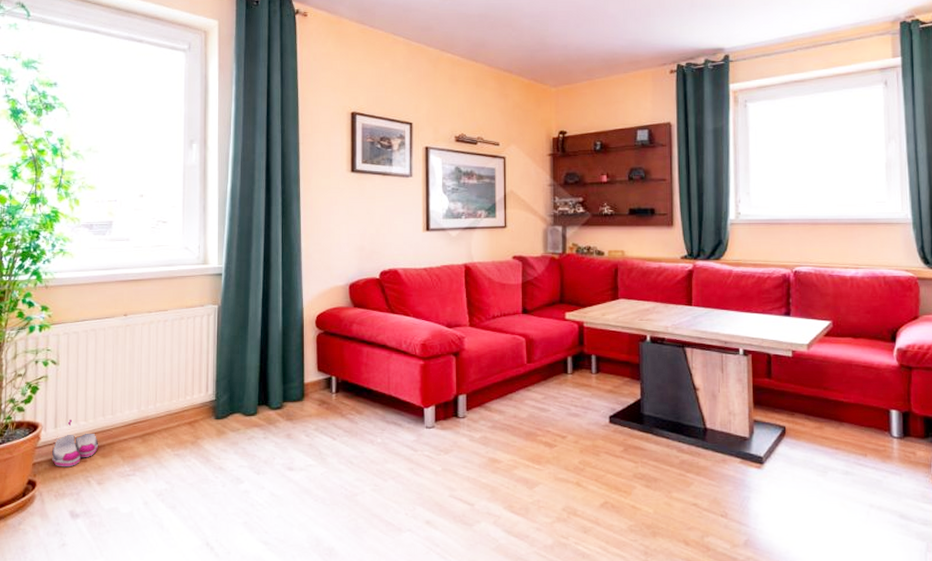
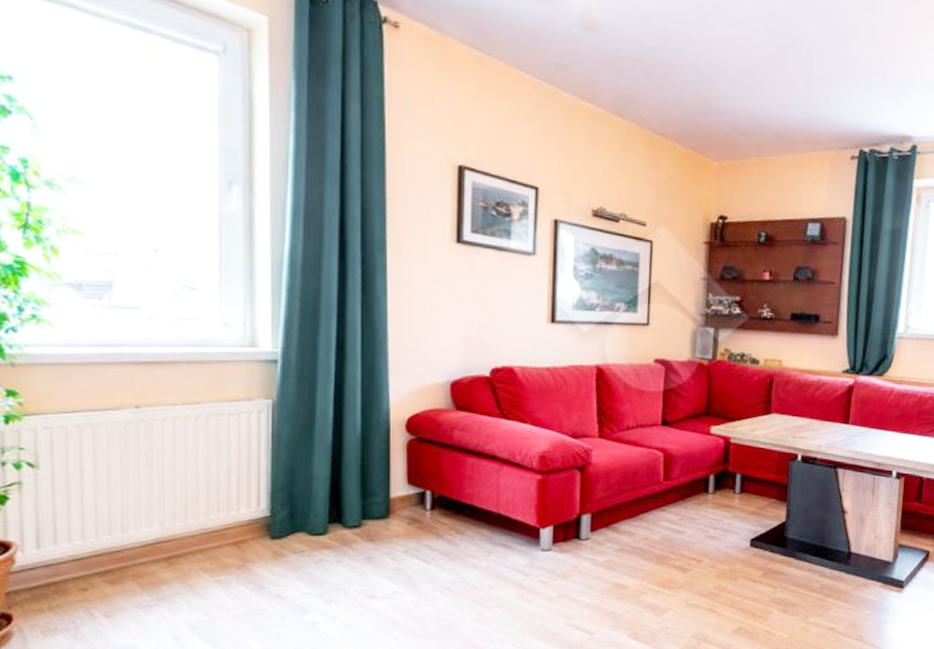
boots: present [52,420,99,467] -> none [35,538,105,597]

